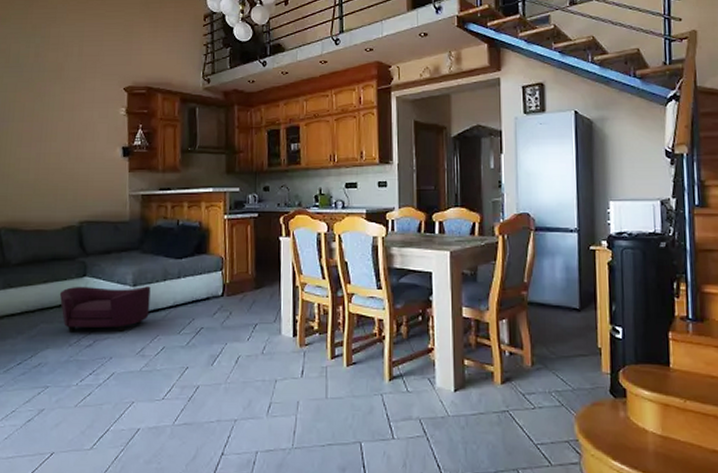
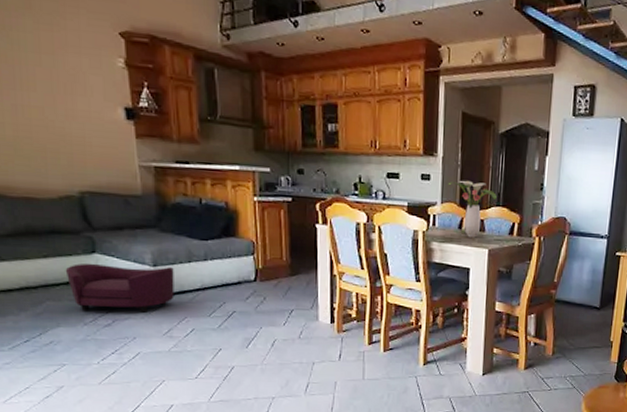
flower arrangement: none [404,184,454,240] -> present [448,180,497,238]

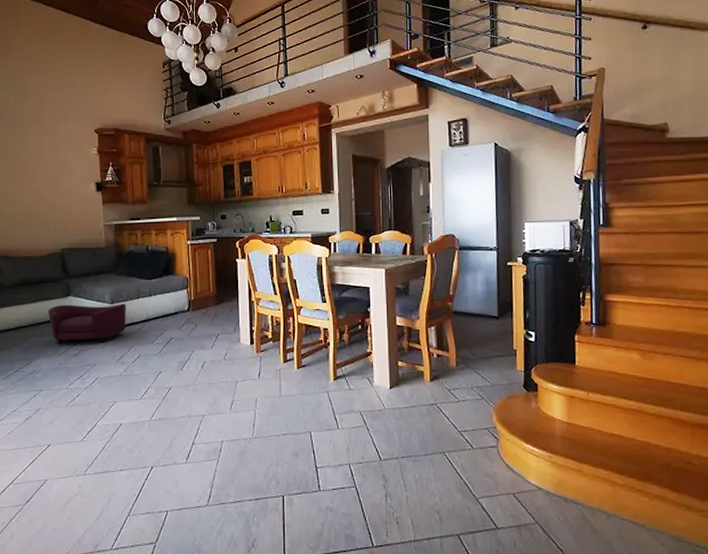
flower arrangement: present [448,180,497,238] -> none [344,210,388,260]

